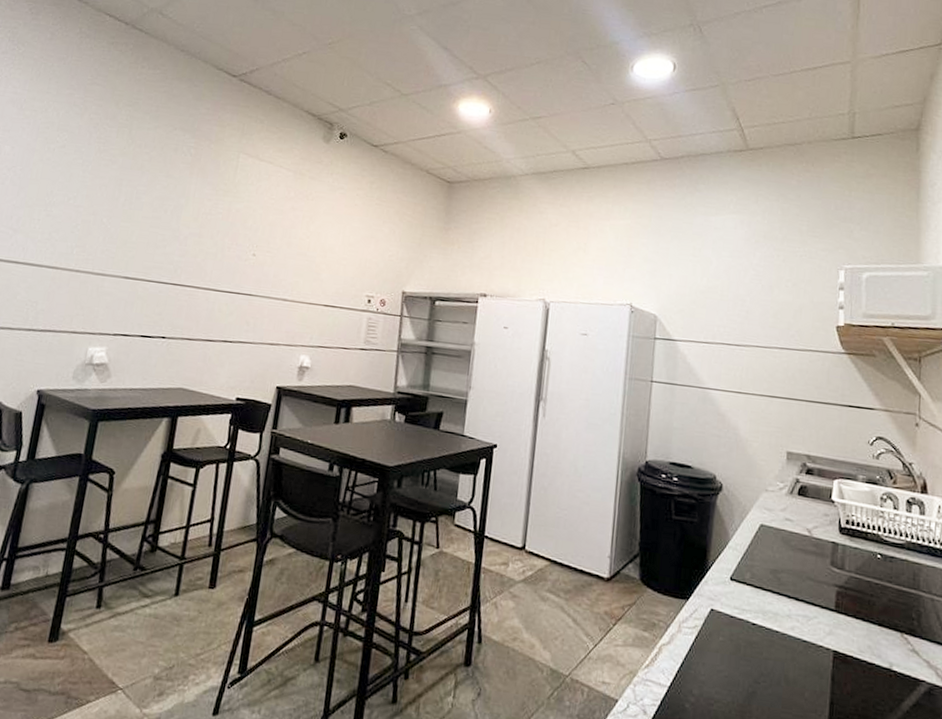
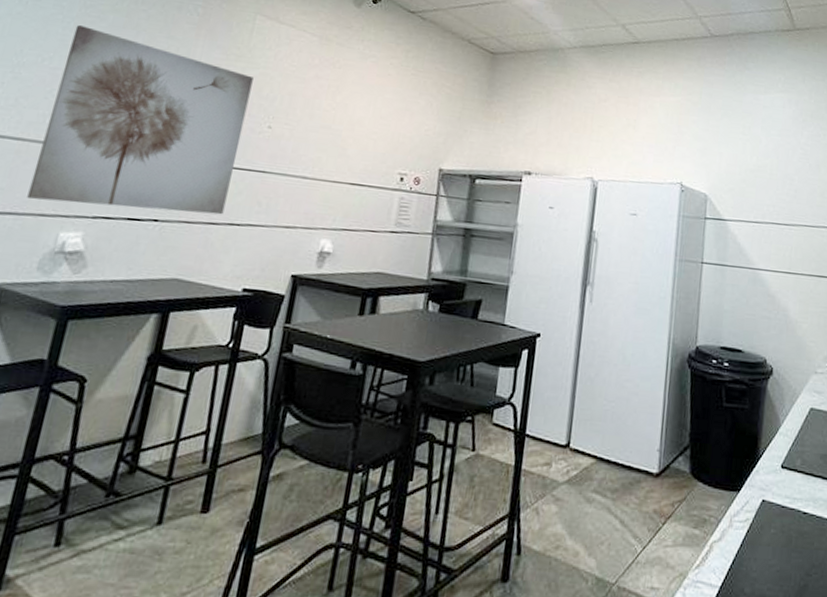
wall art: none [62,168,239,333] -> present [27,25,254,215]

